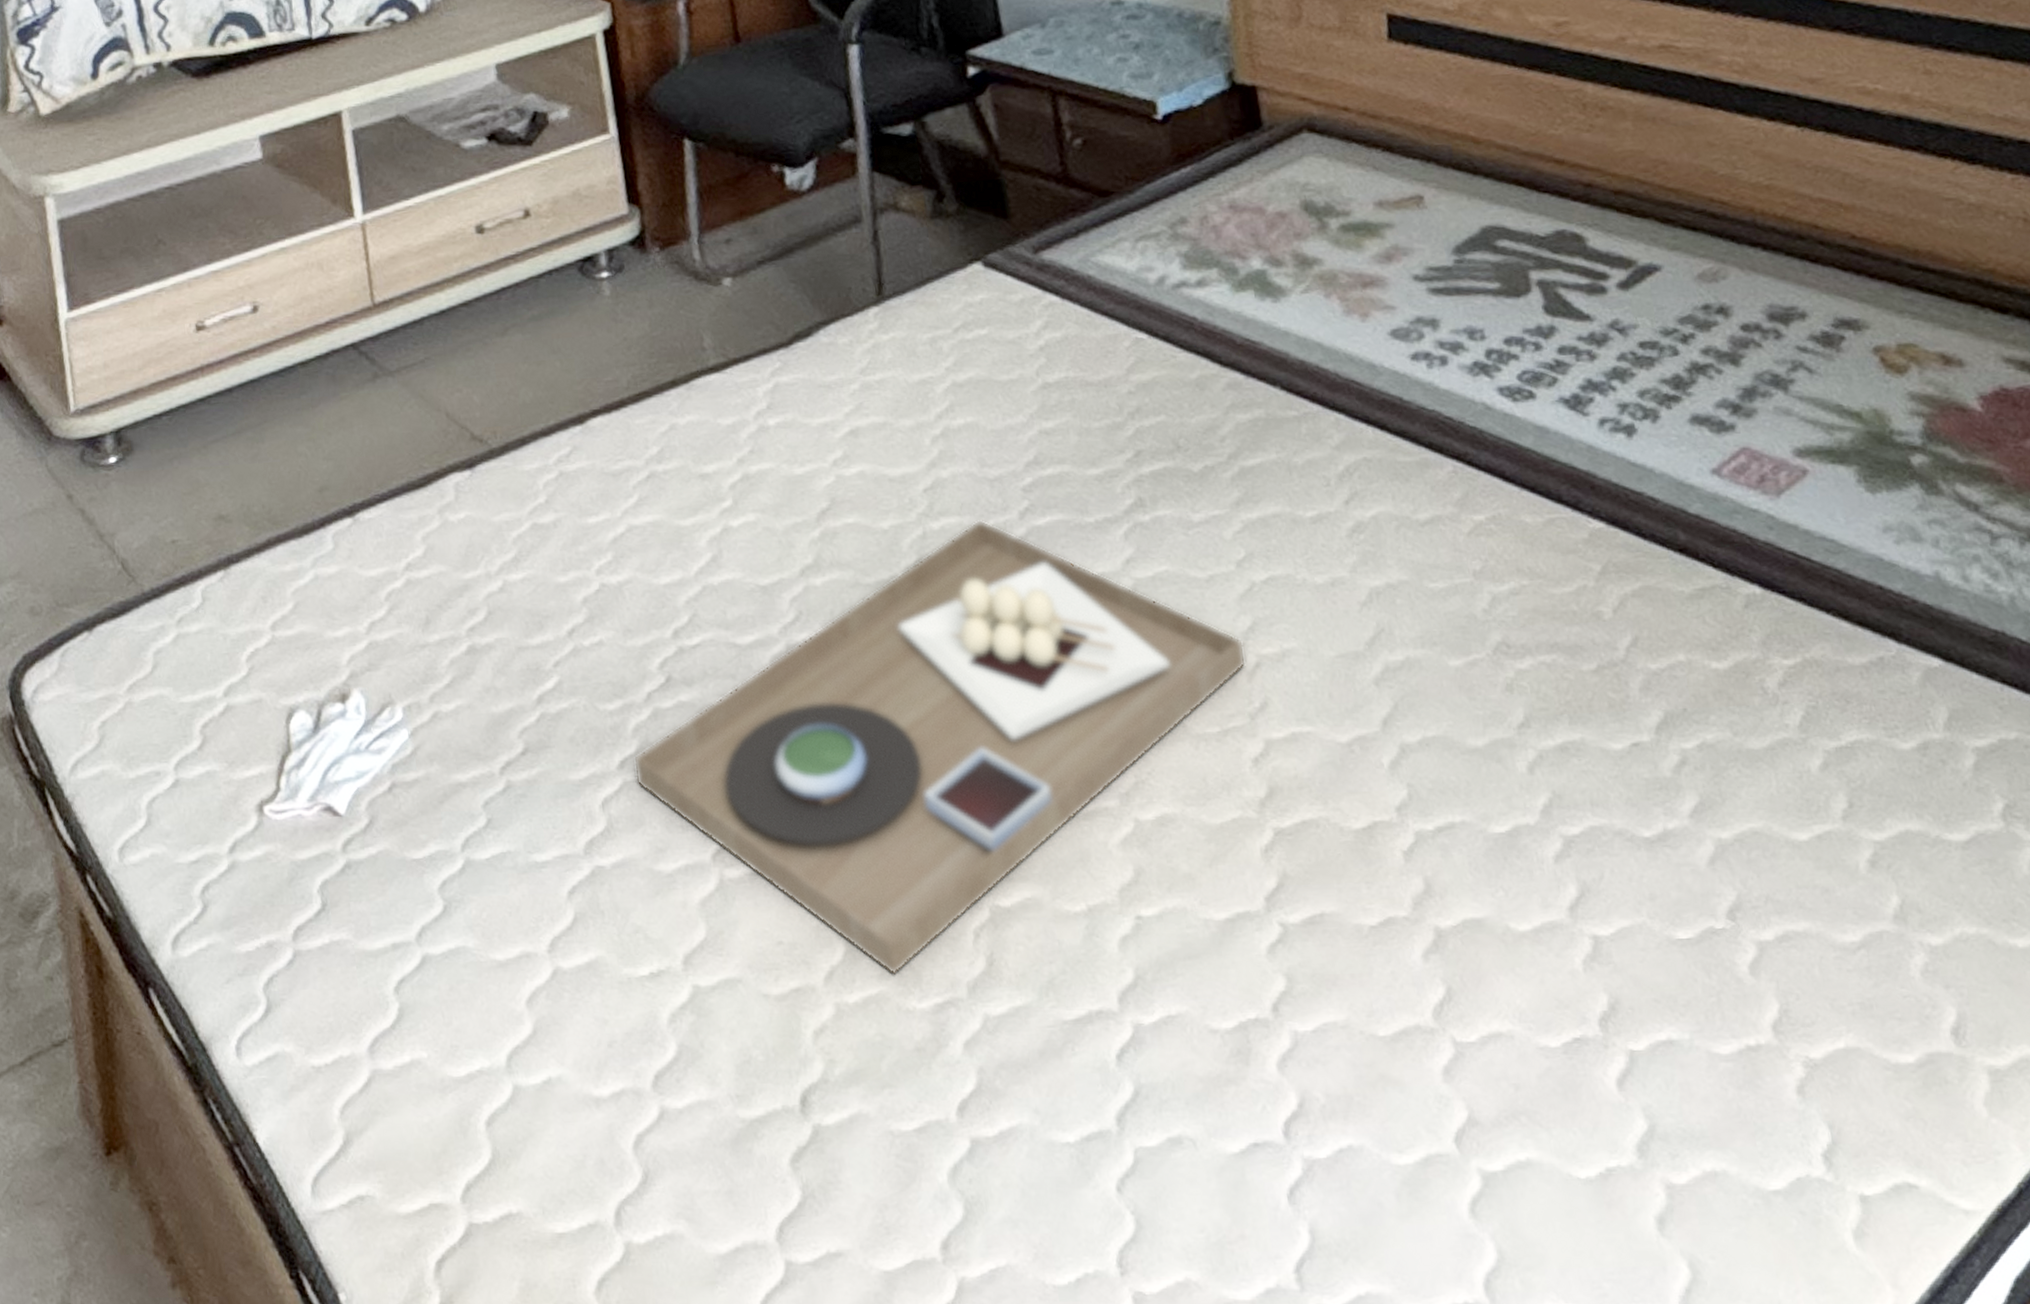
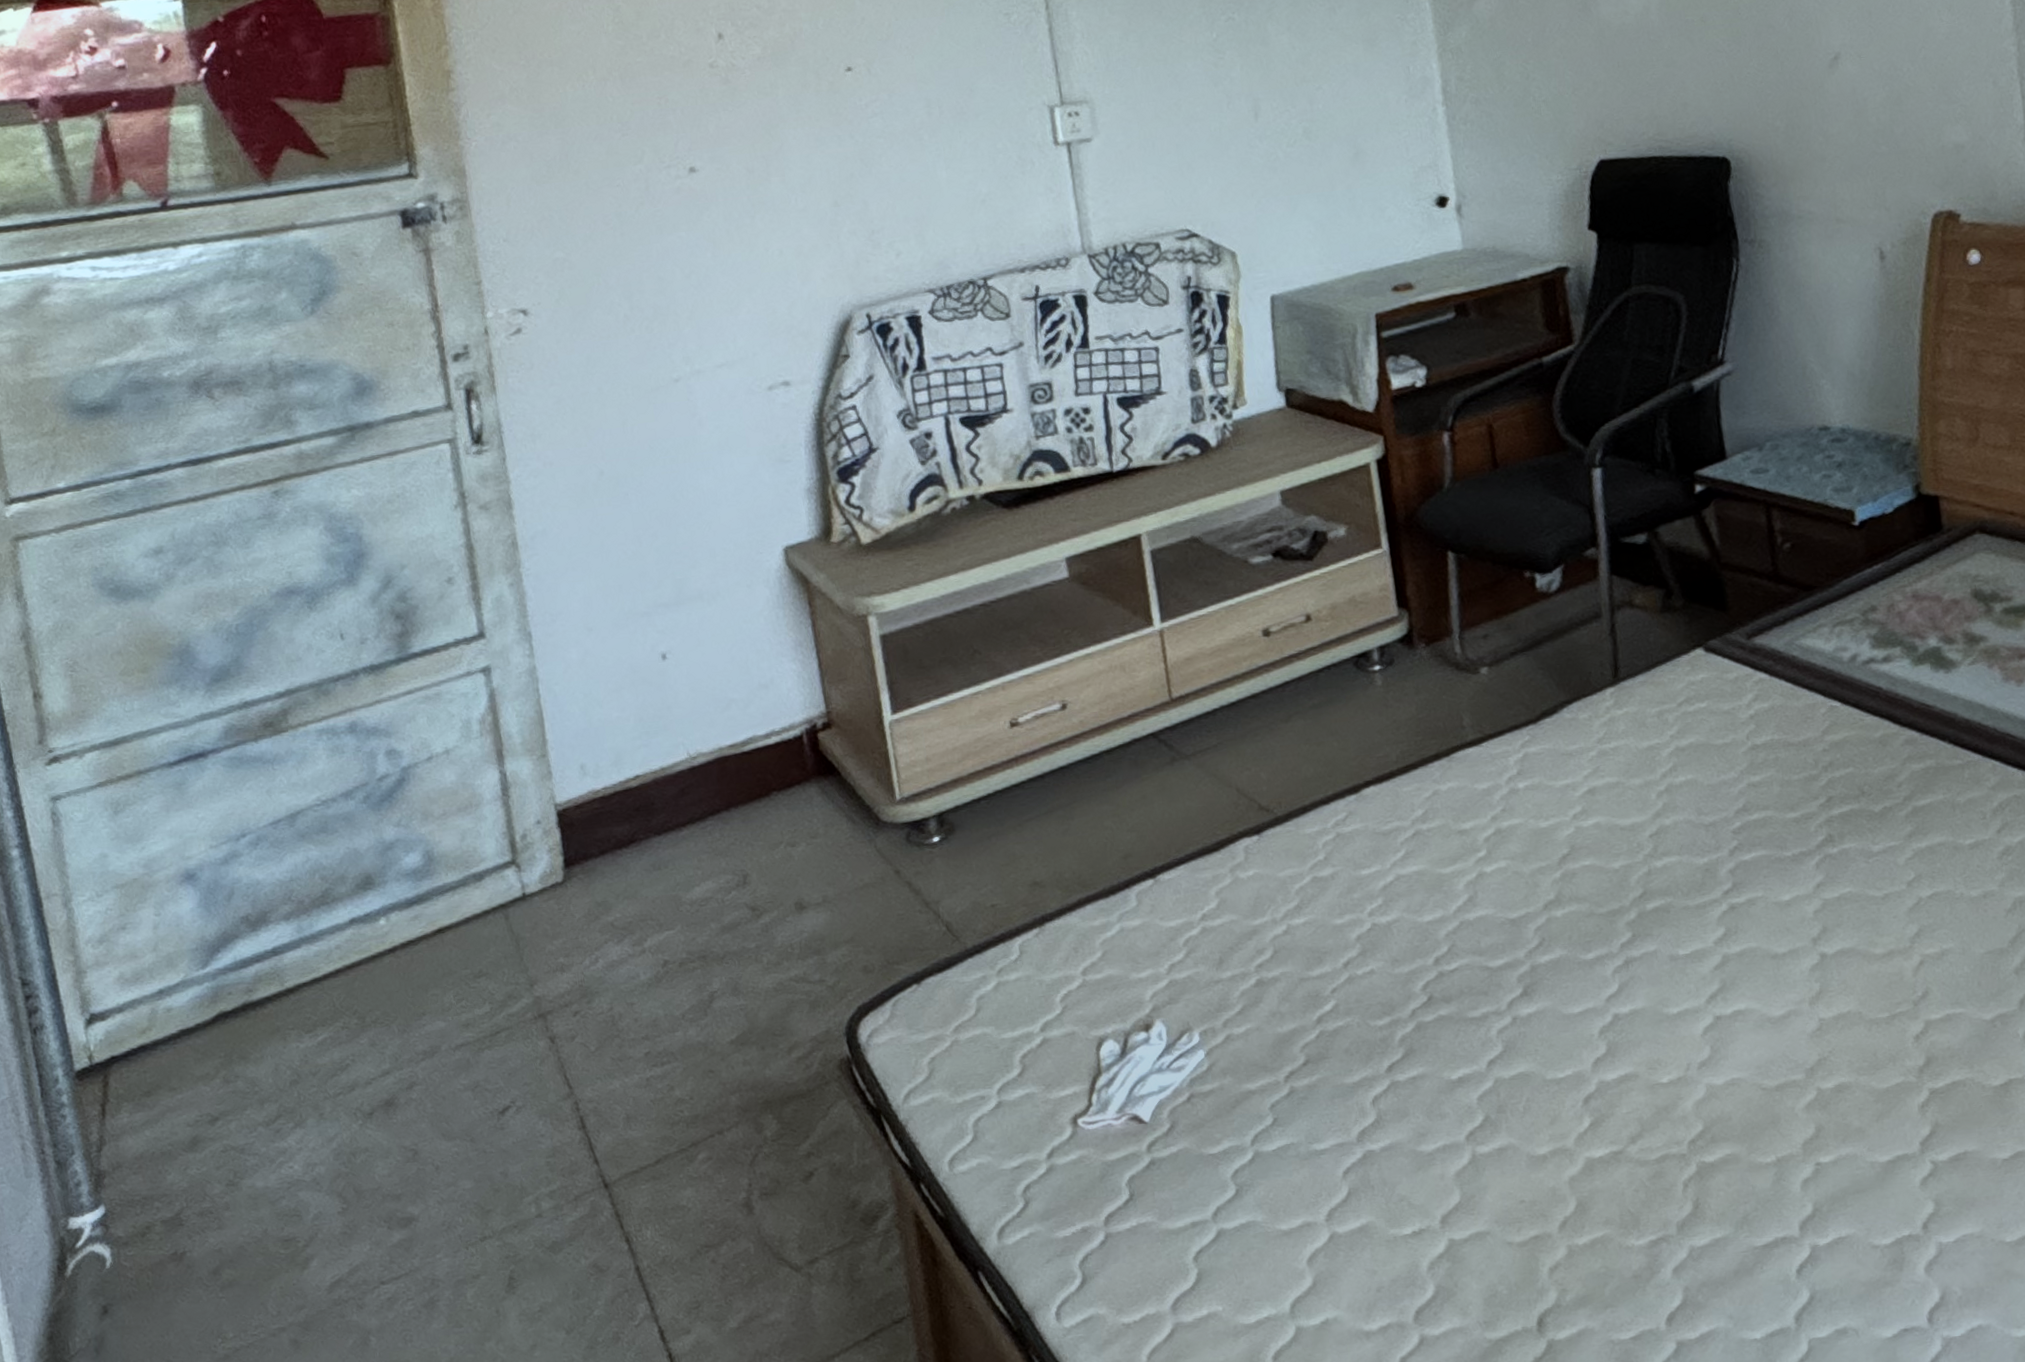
platter: present [633,519,1247,975] -> none [1399,857,1913,1221]

